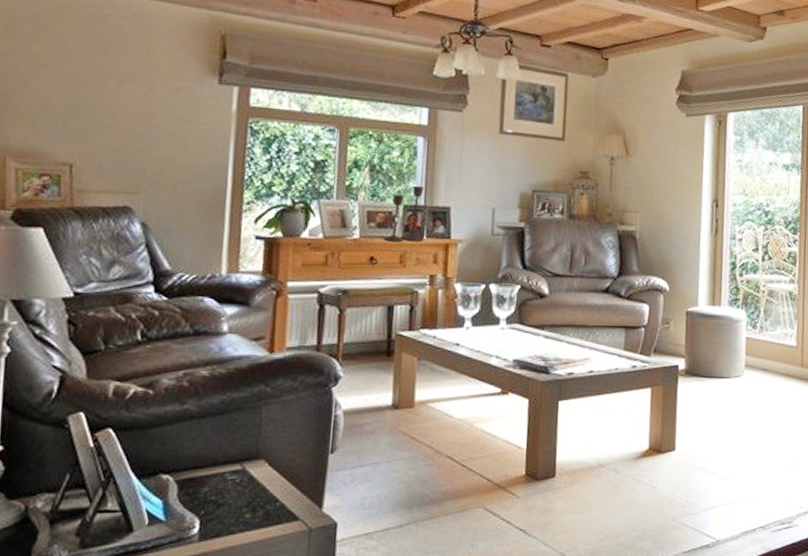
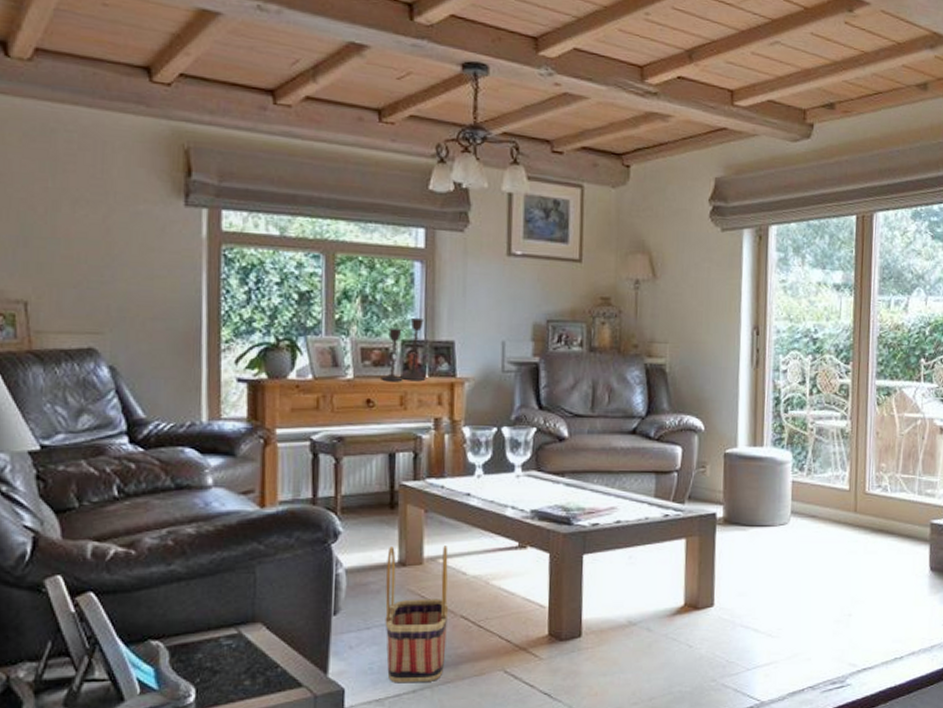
basket: none [377,391,437,518] -> present [385,546,449,683]

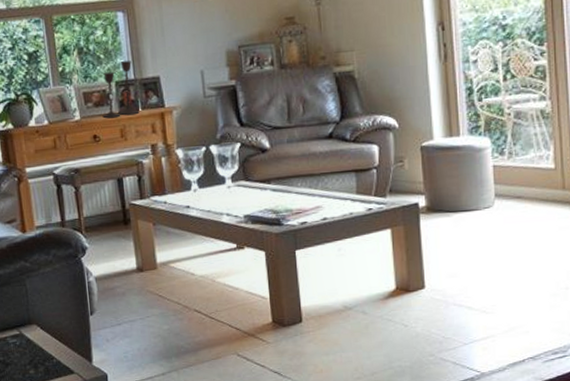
basket: present [385,546,449,683] -> none [127,252,186,368]

